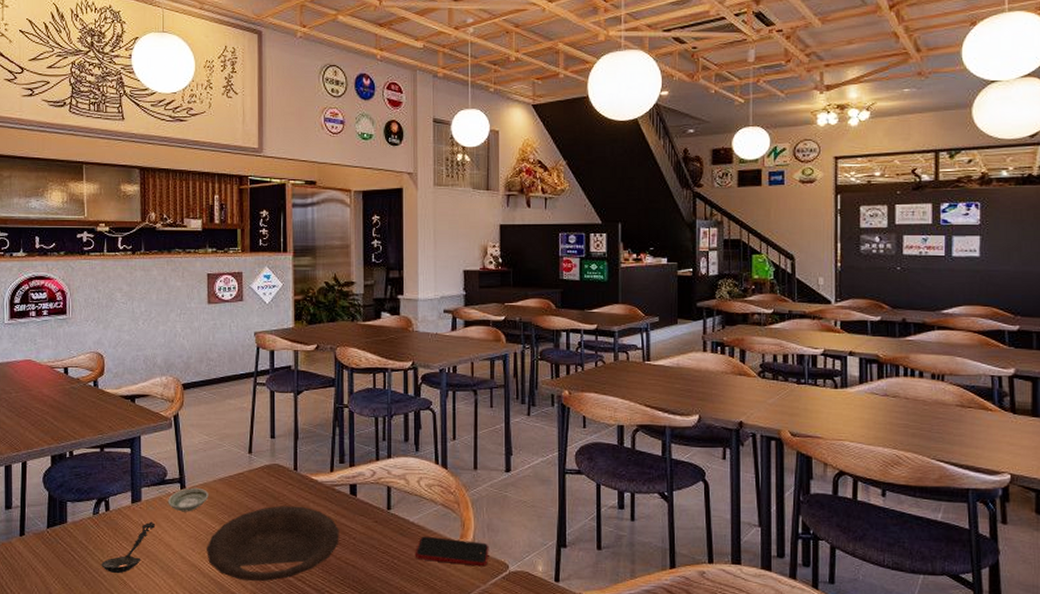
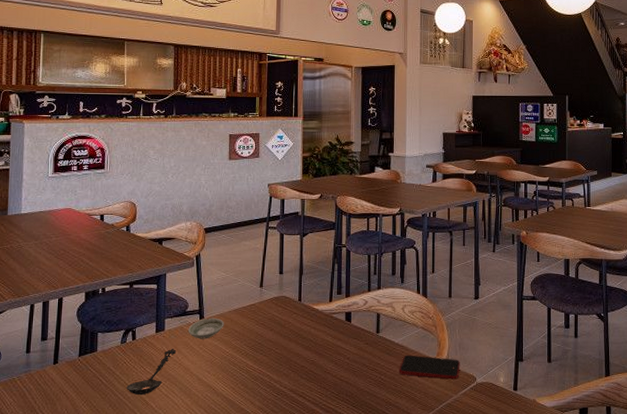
plate: present [207,505,339,582] -> none [221,332,336,399]

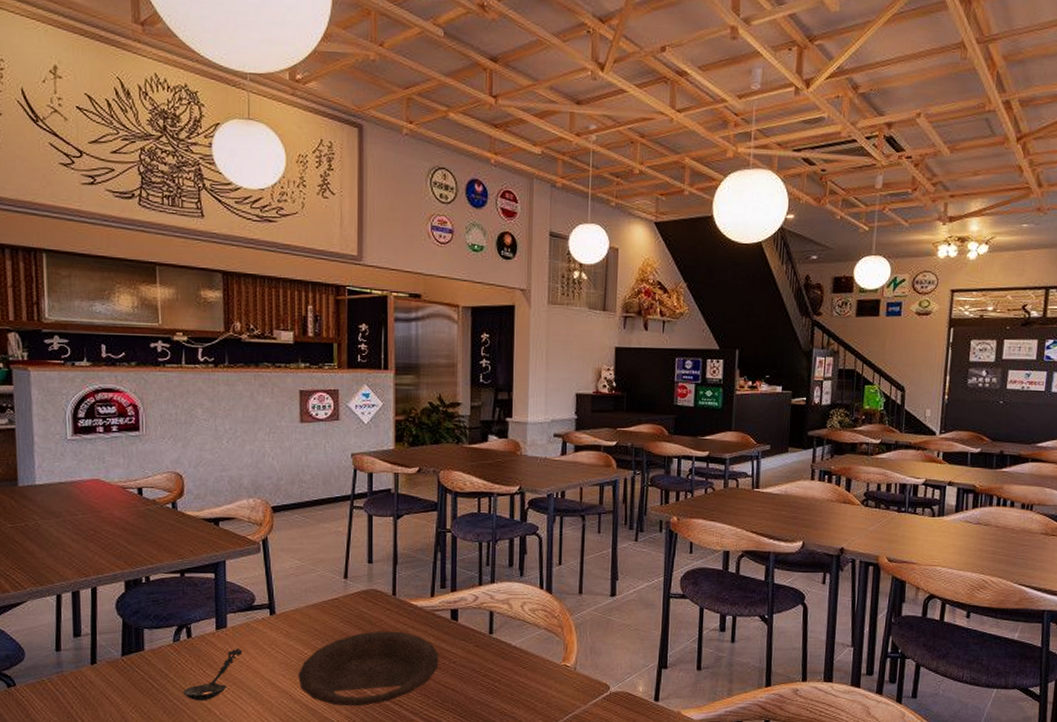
saucer: present [188,317,224,339] -> none [256,613,301,638]
plate: none [221,332,336,399] -> present [298,631,439,707]
smartphone: present [399,355,460,380] -> none [516,659,591,688]

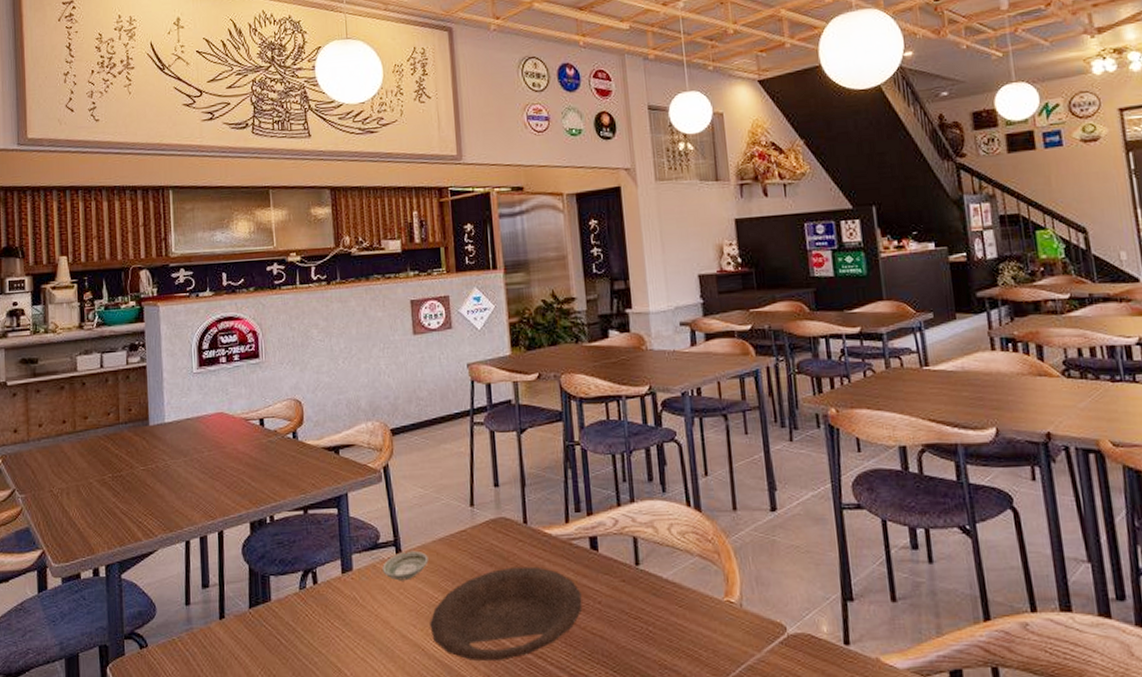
spoon: present [183,648,243,701] -> none [311,594,371,660]
saucer: none [256,613,301,638] -> present [382,550,429,581]

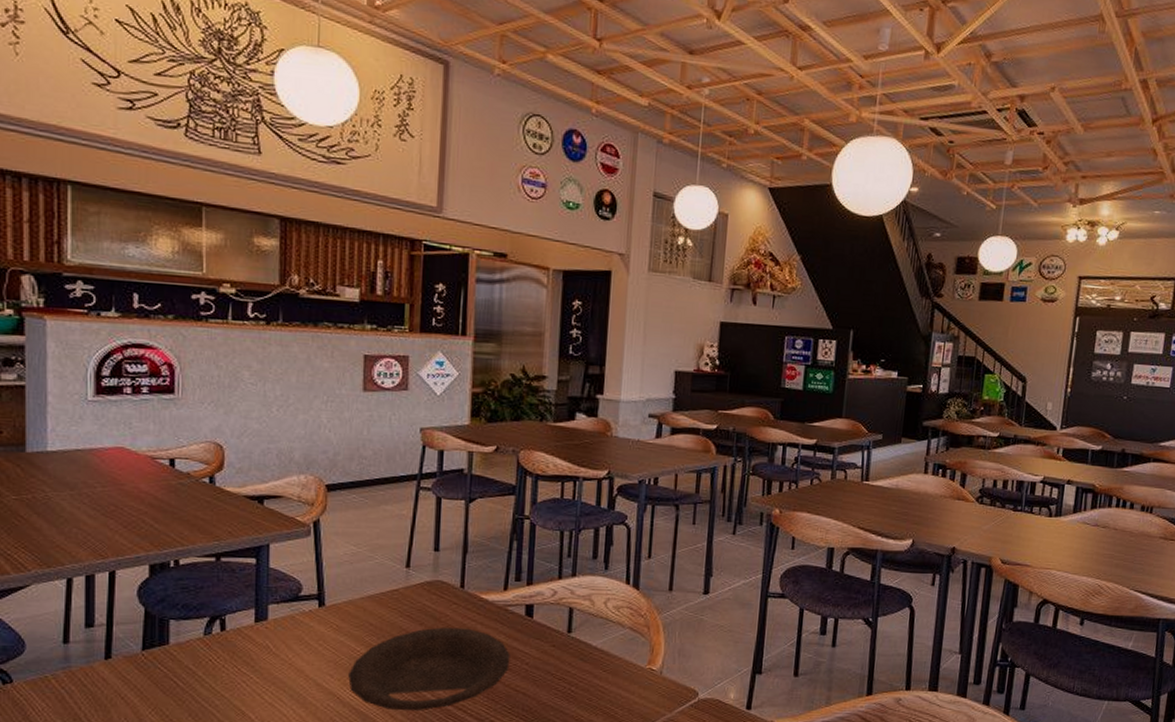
saucer: present [382,550,429,581] -> none [302,605,354,633]

